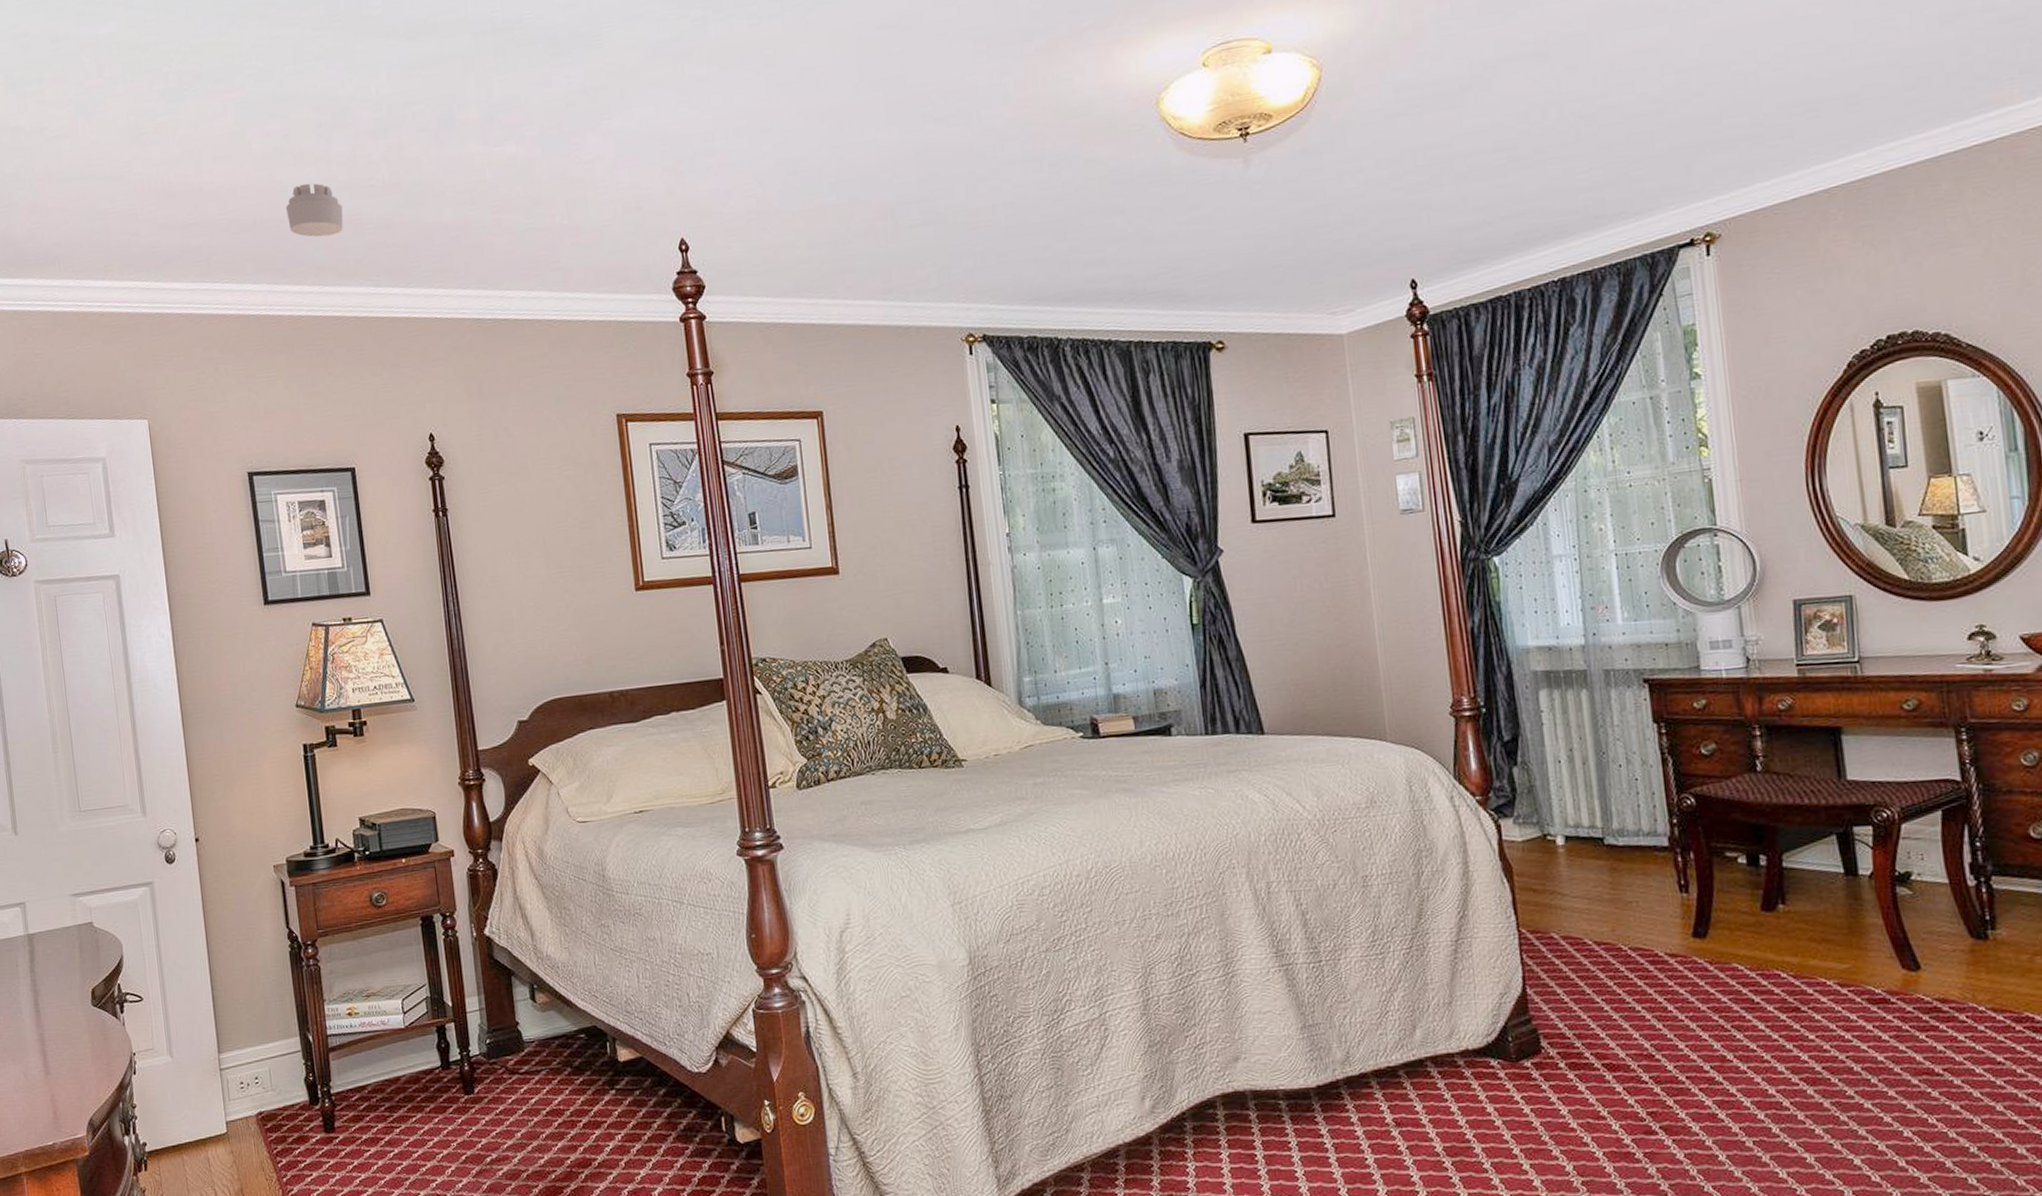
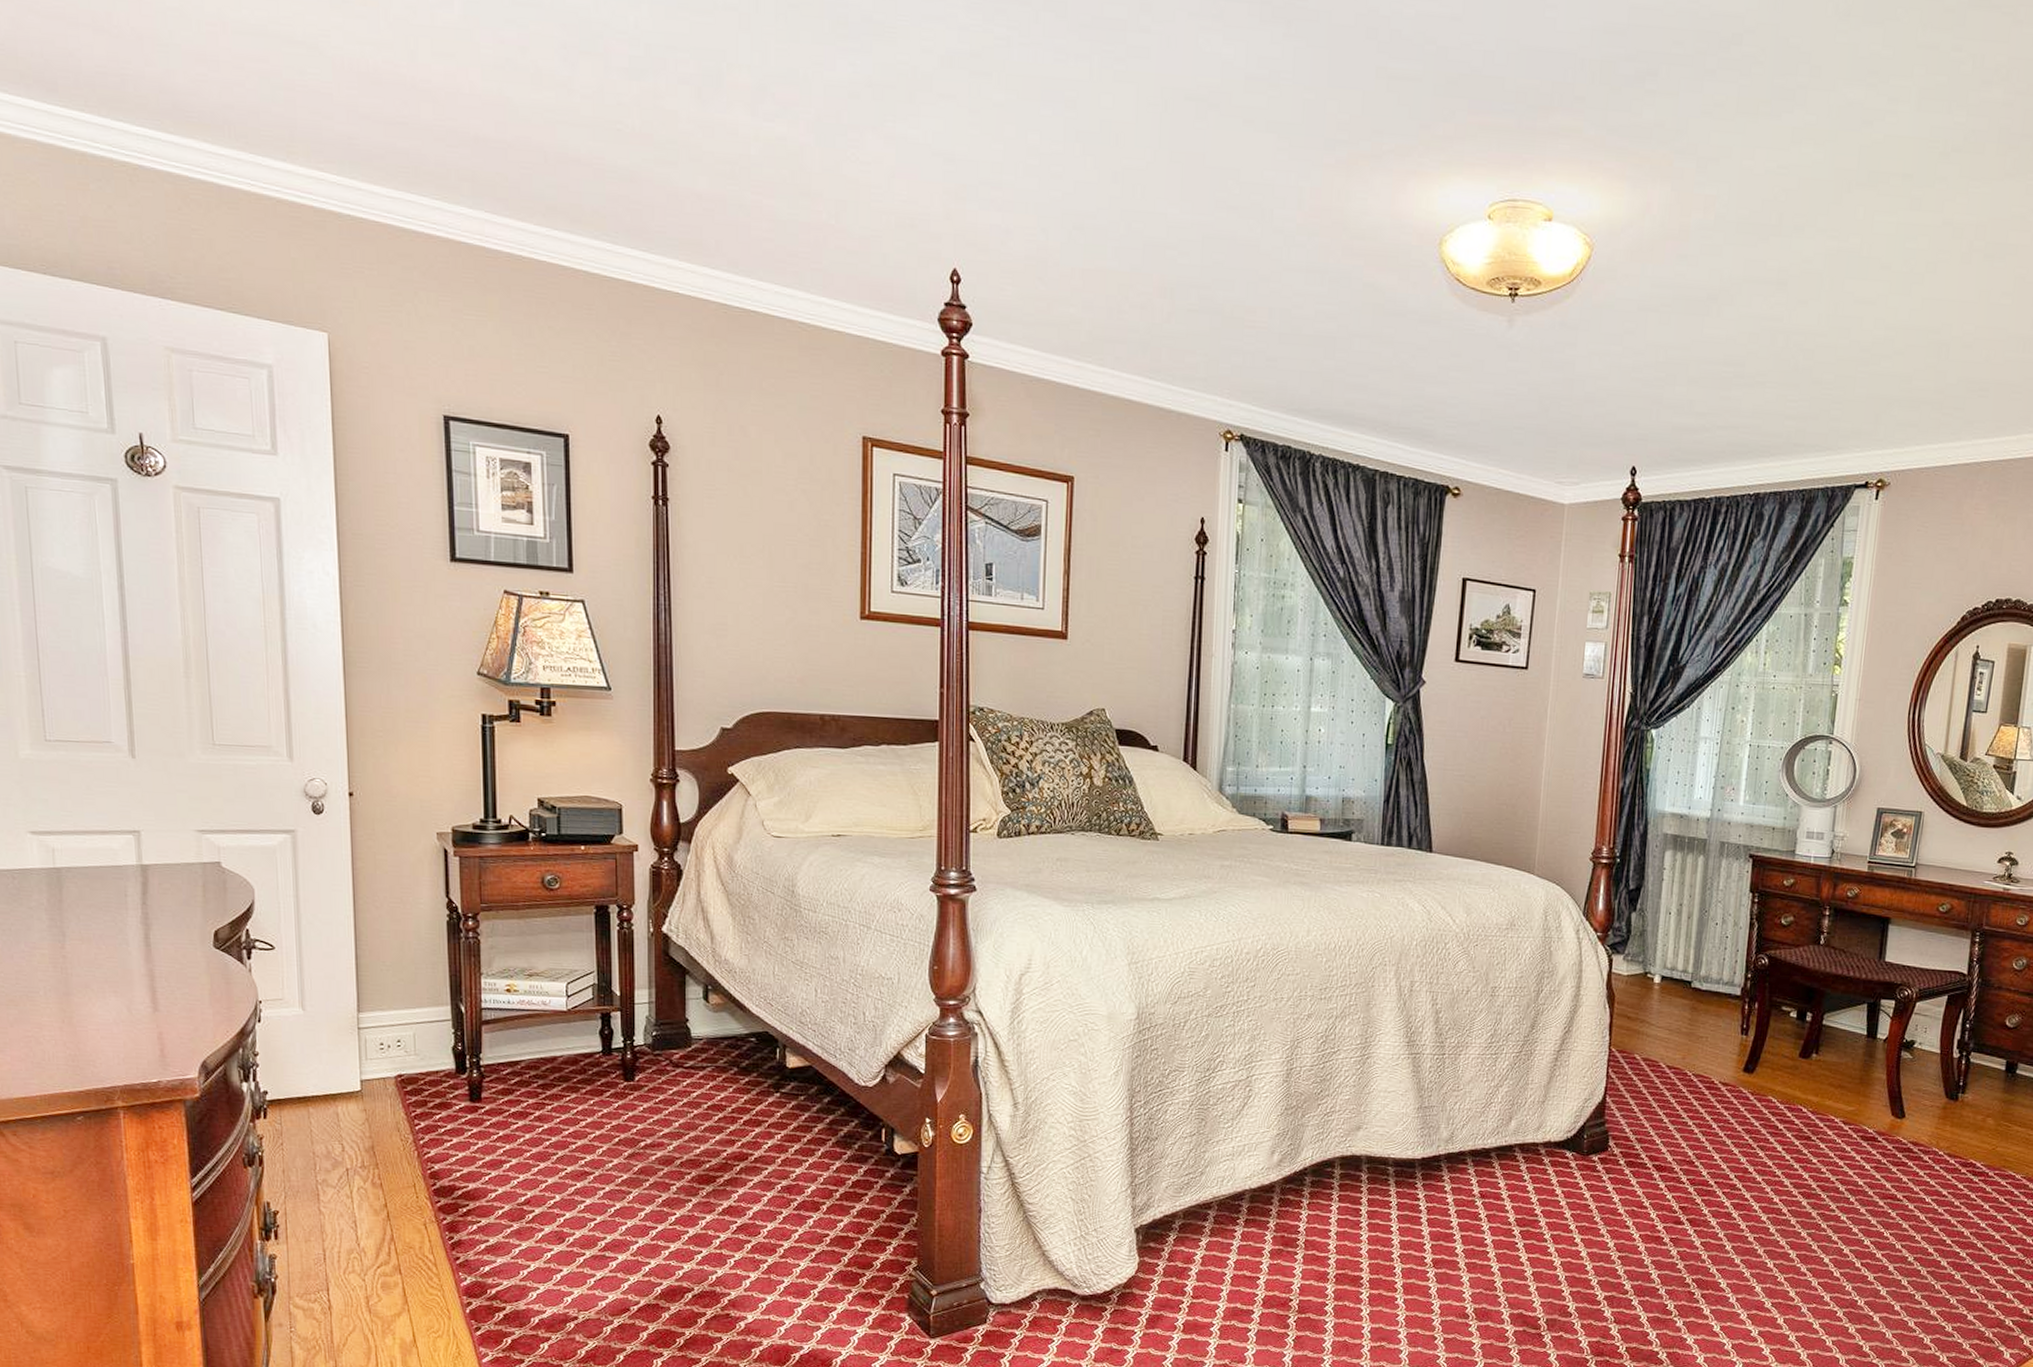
smoke detector: present [285,183,343,237] -> none [515,108,582,175]

